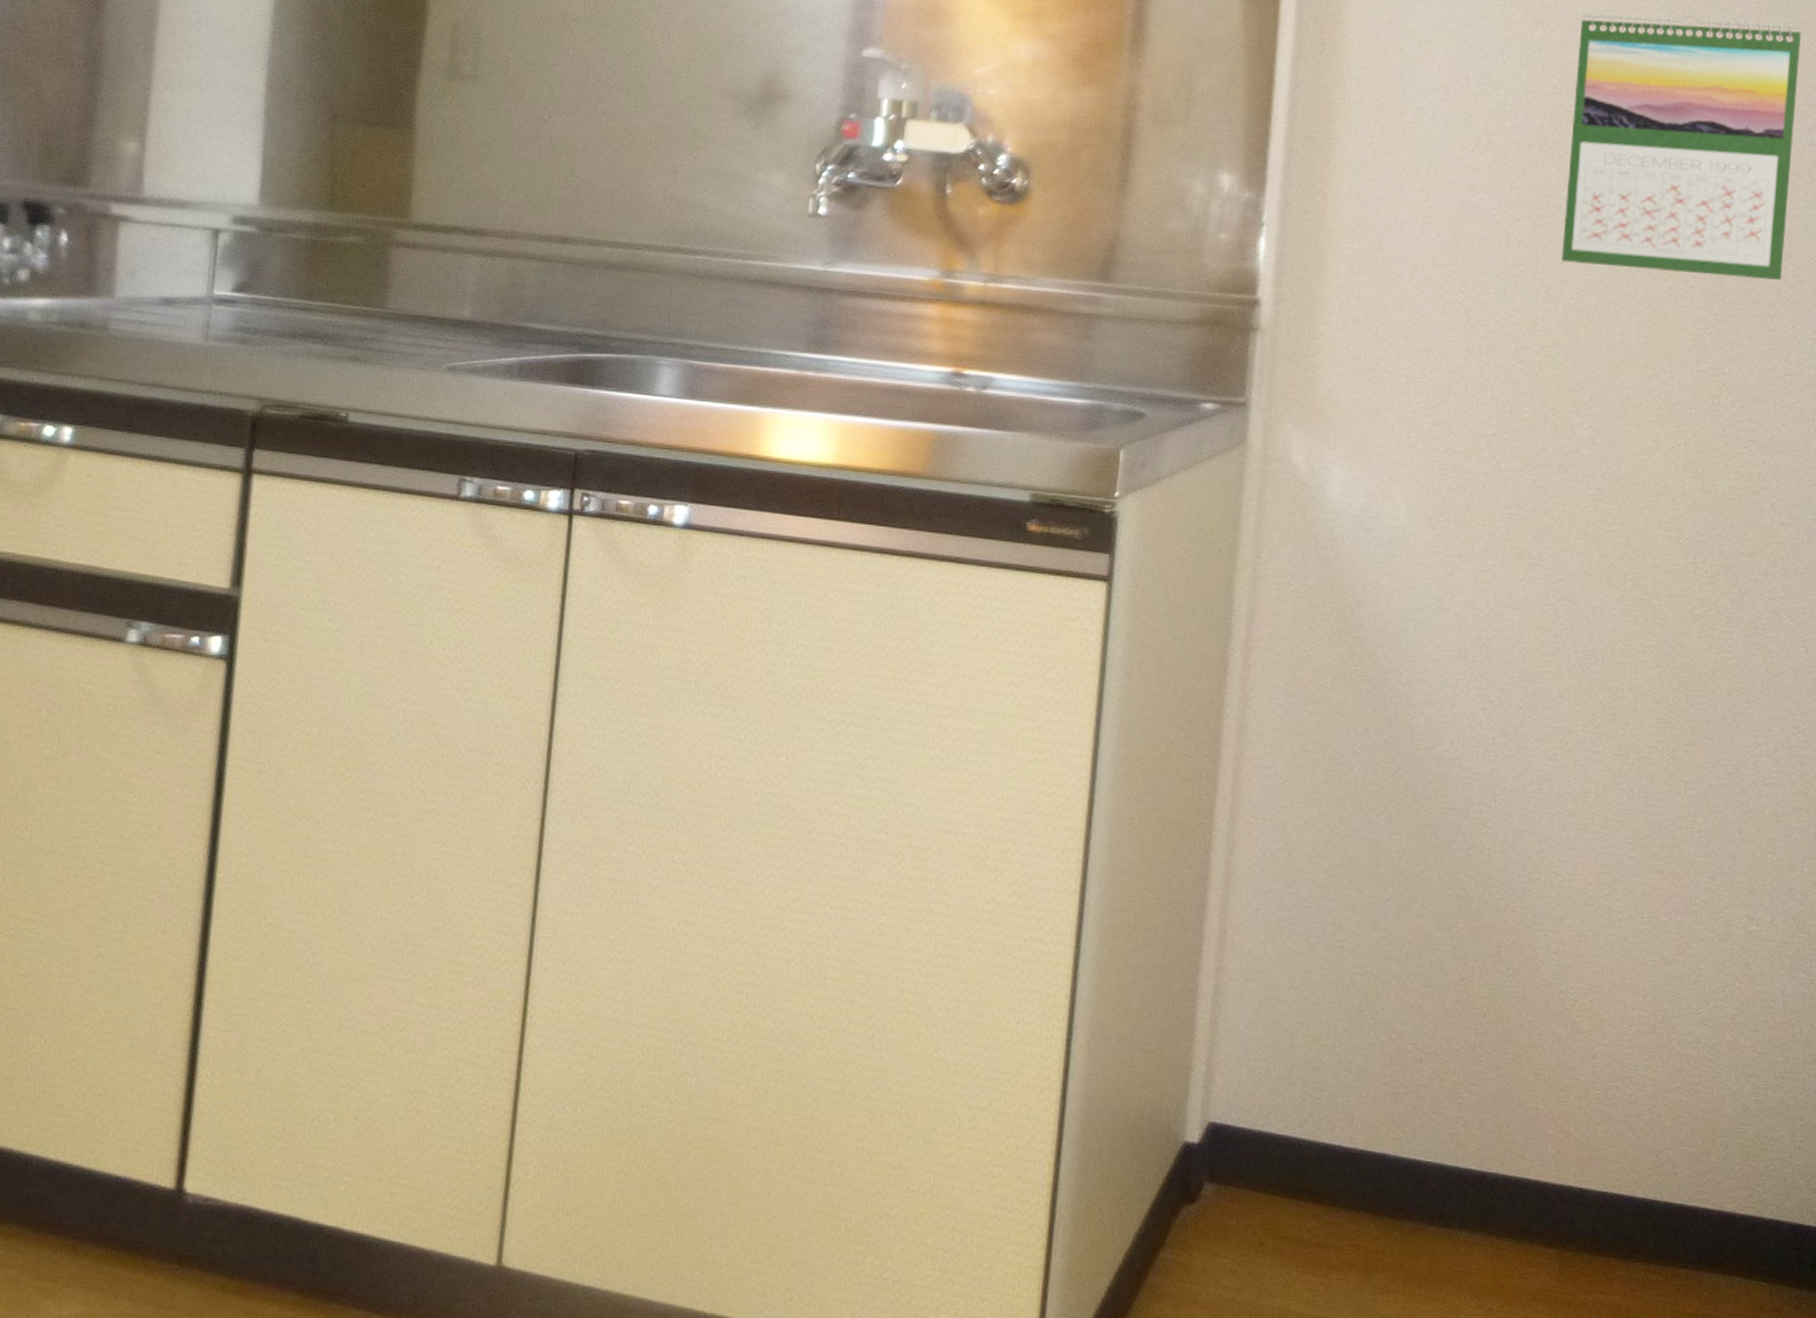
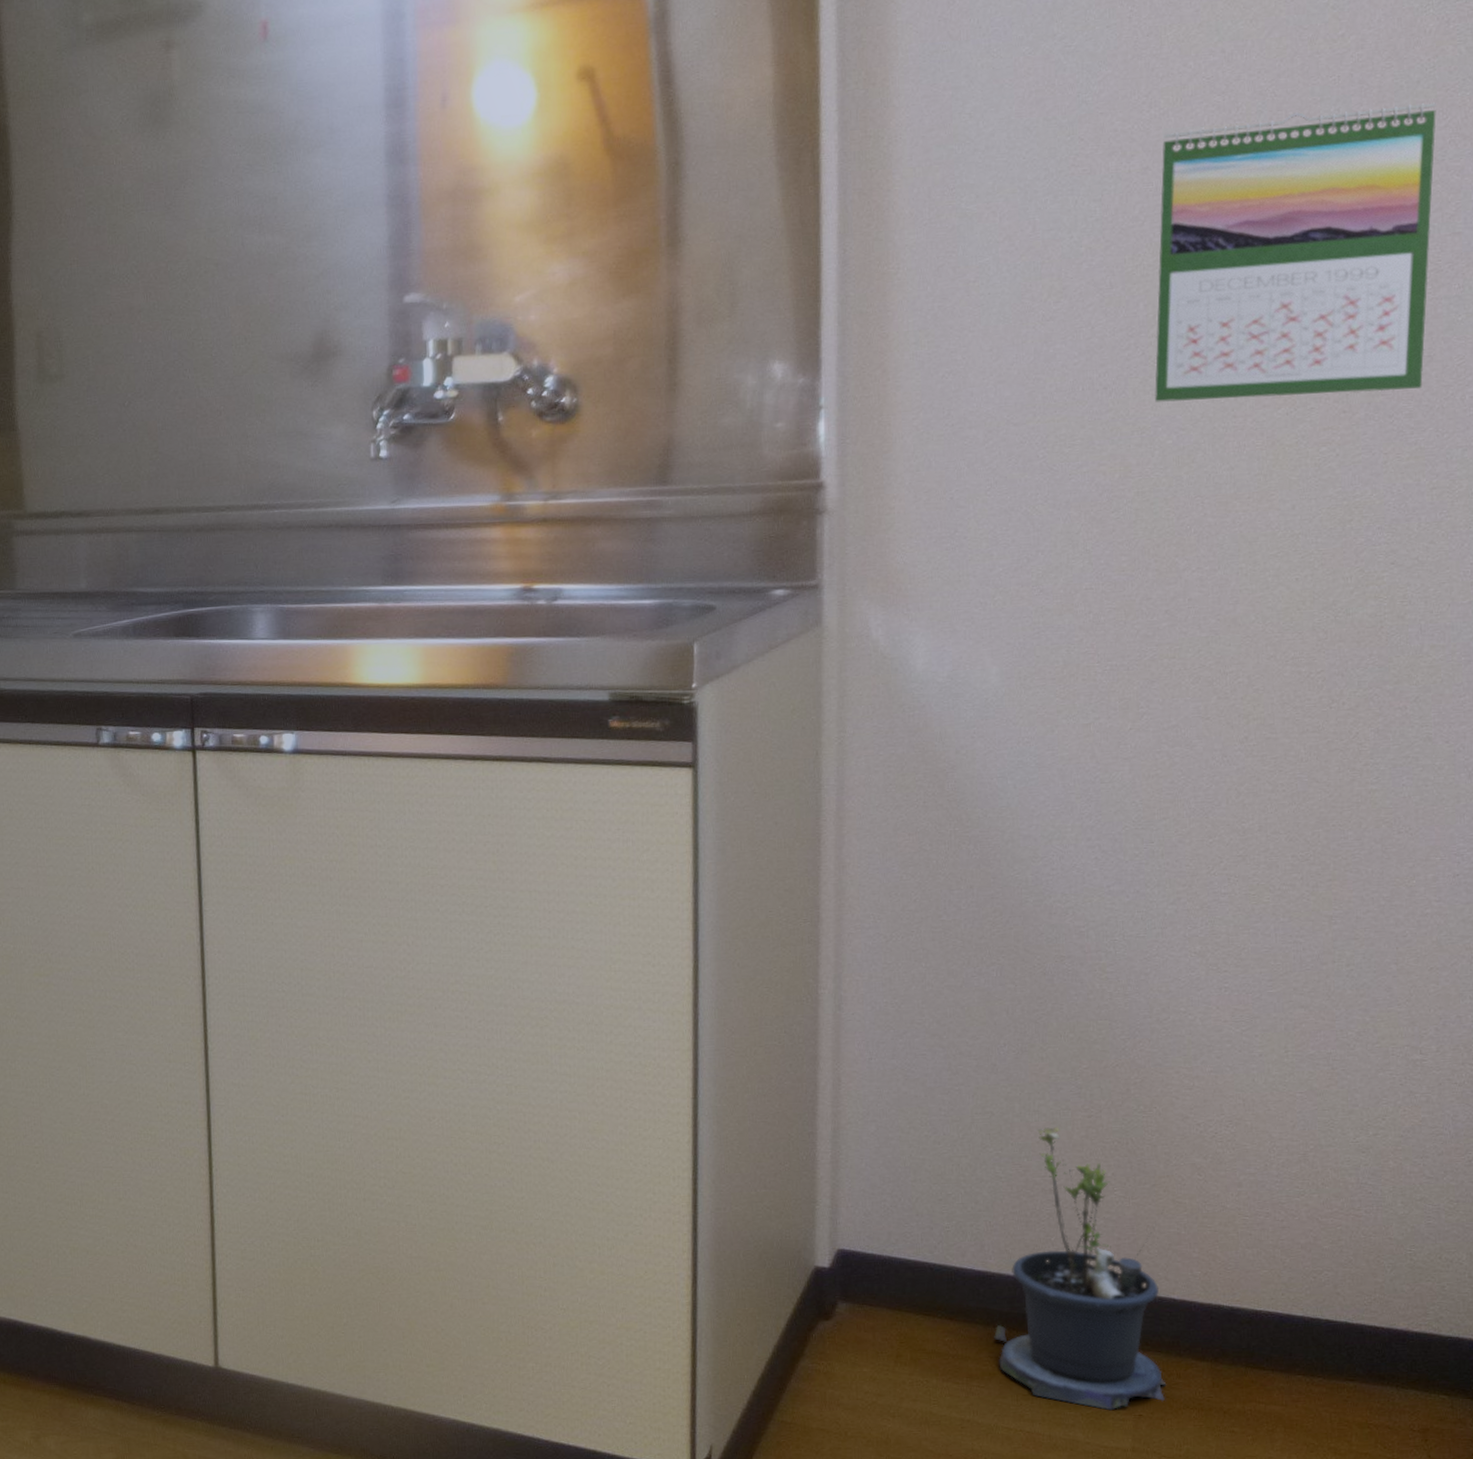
potted plant: none [1356,989,1524,1305] -> present [994,1126,1167,1411]

